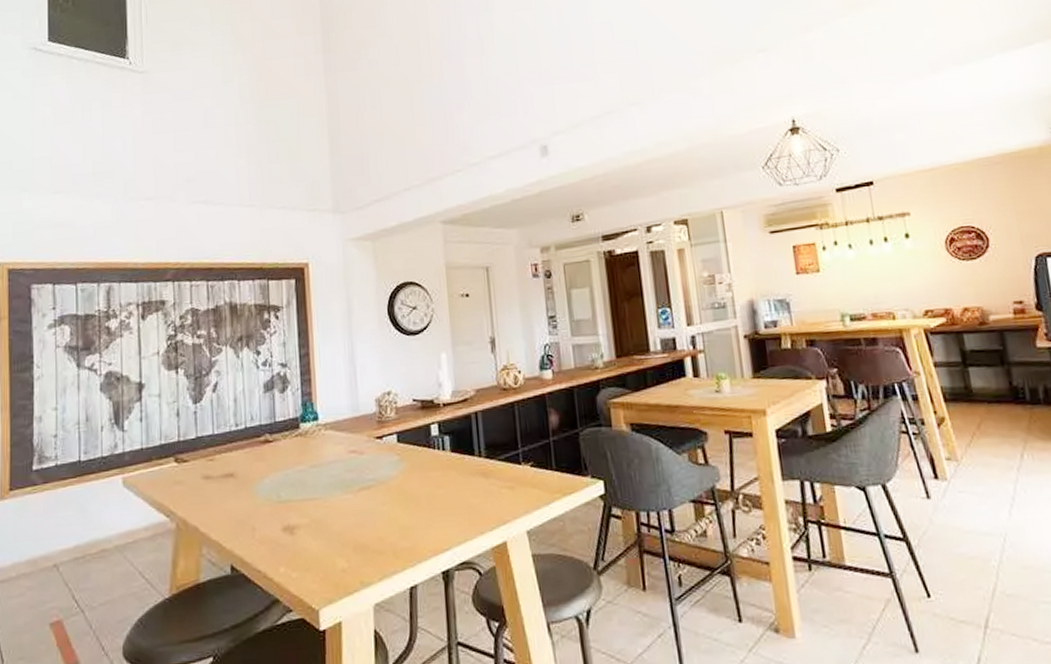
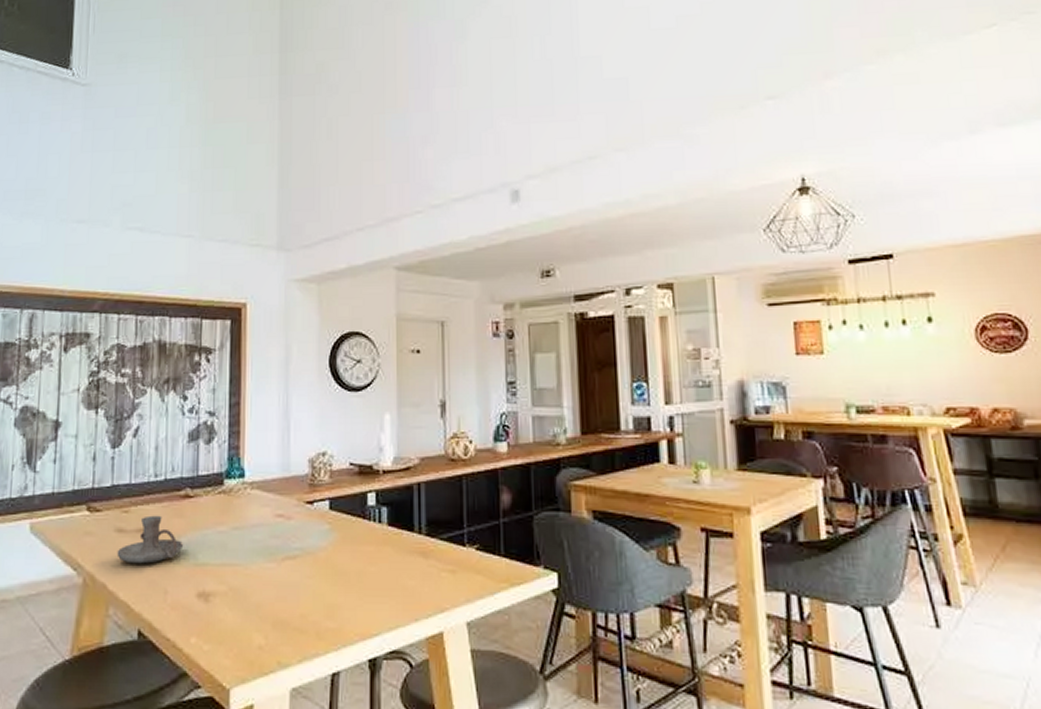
candle holder: none [205,460,267,507] -> present [117,515,184,564]

